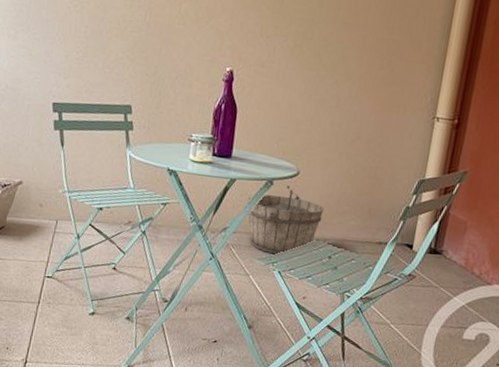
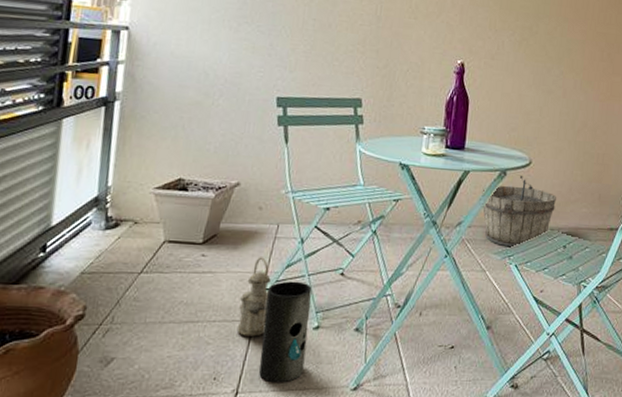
lantern: none [24,248,52,317] -> present [237,257,271,337]
vase: none [44,271,88,357] -> present [259,281,312,383]

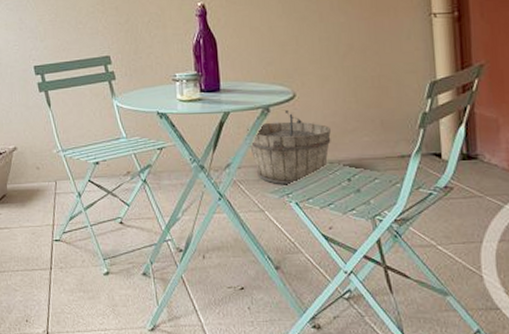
lantern: present [237,257,271,337] -> none [35,212,61,283]
vase: present [259,281,312,383] -> none [57,232,102,325]

